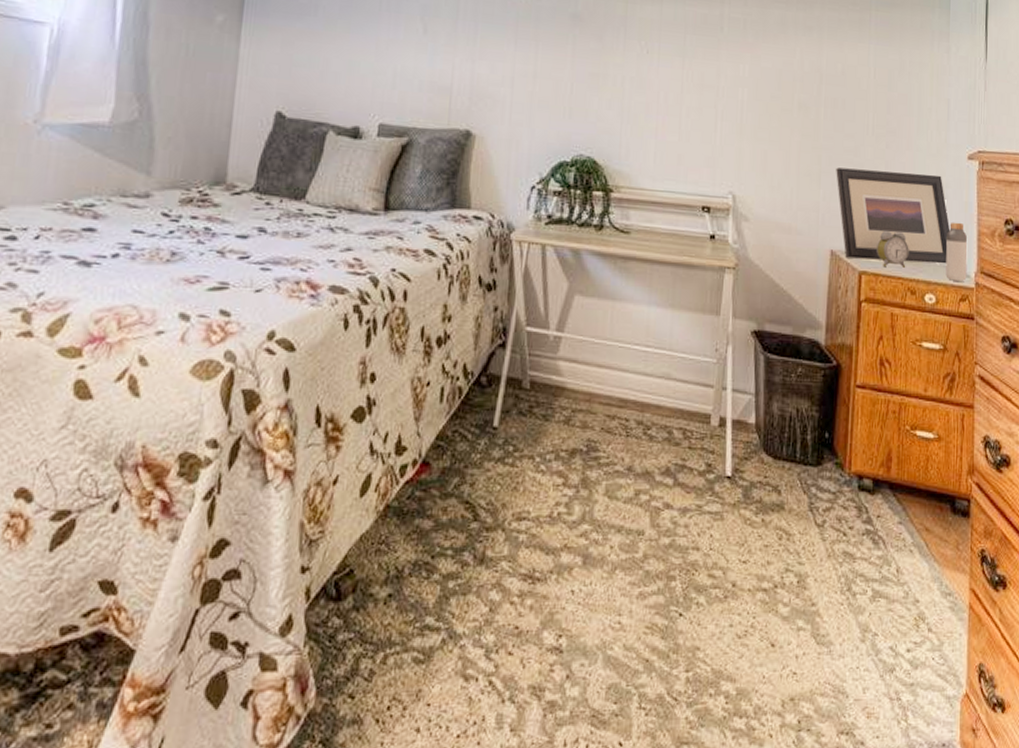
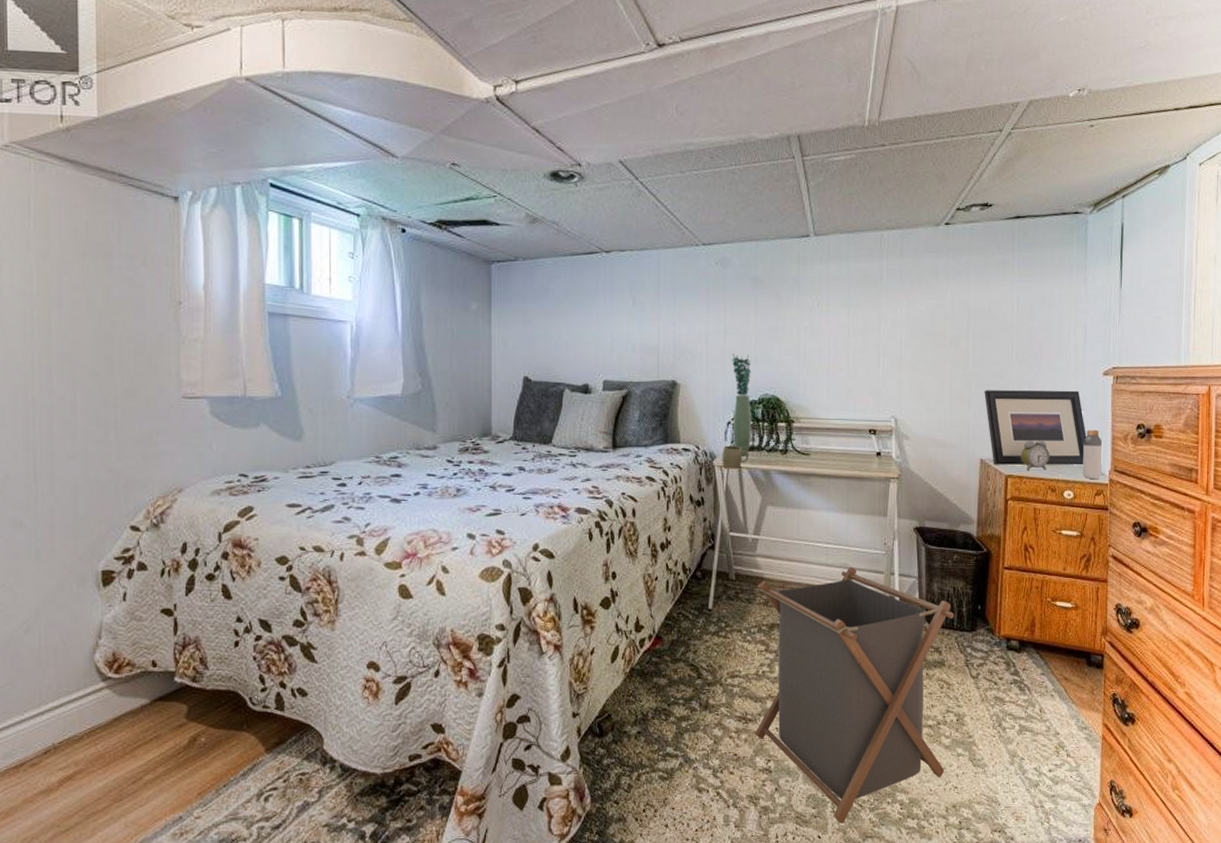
mug: none [521,215,556,246] -> present [722,445,749,469]
vase: none [537,103,565,229] -> present [731,354,752,455]
laundry basket: none [543,377,798,725] -> present [755,566,955,824]

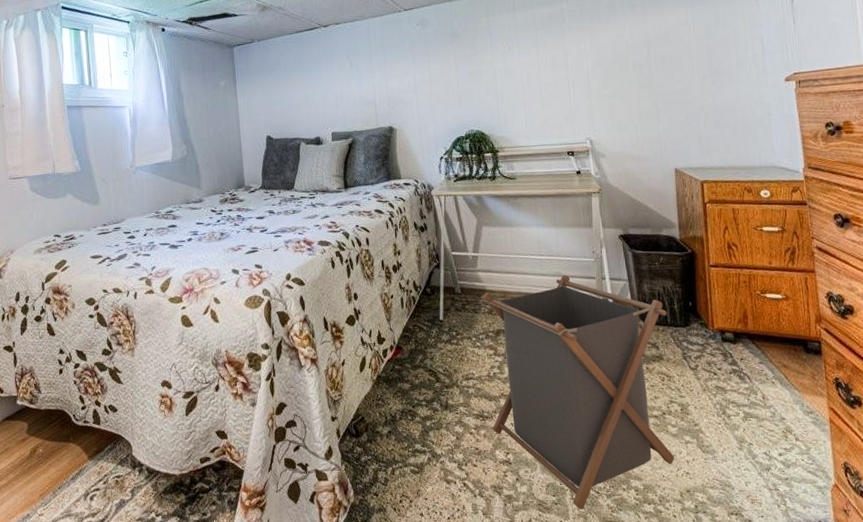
mug: present [722,445,749,469] -> none [438,176,462,198]
vase: present [731,354,752,455] -> none [438,98,462,185]
picture frame: present [984,390,1087,465] -> none [671,97,777,173]
alarm clock: present [1021,441,1050,471] -> none [713,147,742,175]
bottle: present [1082,429,1103,479] -> none [773,131,796,177]

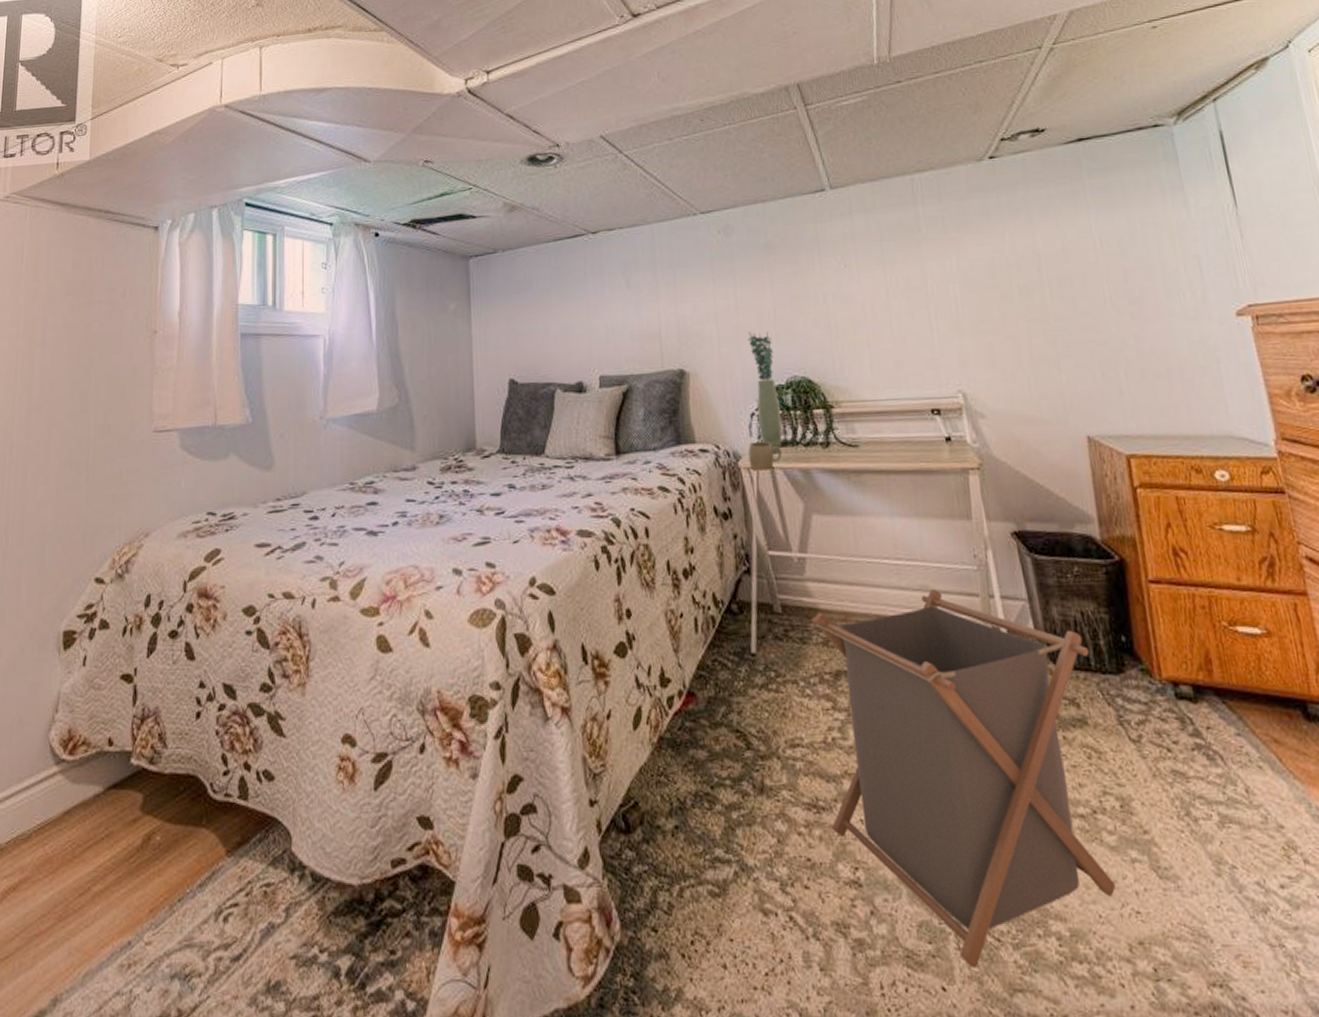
vase: none [438,98,462,185] -> present [747,331,782,453]
mug: none [438,176,462,198] -> present [748,441,782,471]

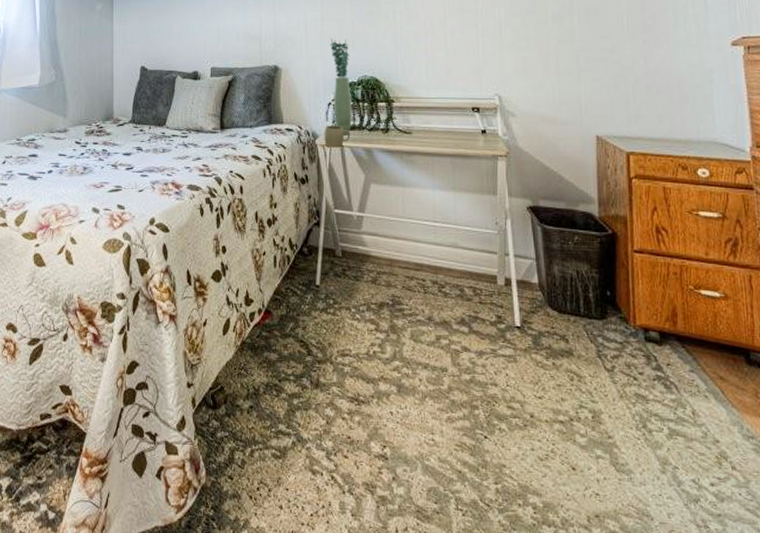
laundry basket: present [811,588,1116,968] -> none [364,246,582,523]

